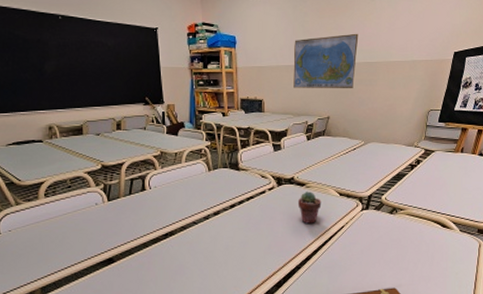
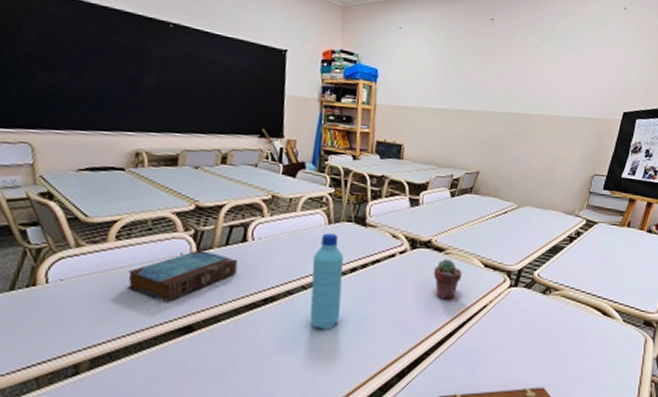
book: none [57,200,141,241] -> present [127,250,238,302]
water bottle: none [199,178,226,255] -> present [310,233,344,330]
world map: present [293,33,359,88] -> none [440,79,519,141]

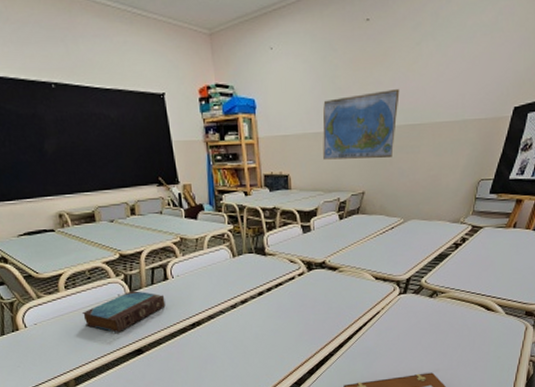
water bottle: present [310,233,344,330] -> none [225,265,256,343]
potted succulent: present [433,259,462,299] -> none [329,276,356,310]
world map: none [440,79,519,141] -> present [323,88,400,160]

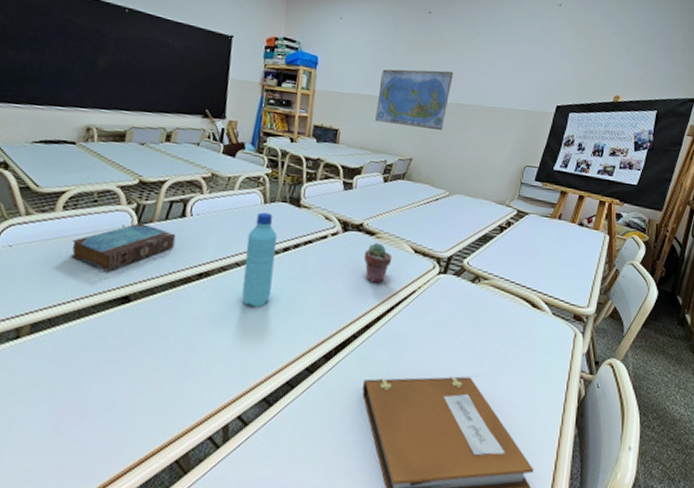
water bottle: none [225,265,256,343] -> present [242,212,277,308]
potted succulent: none [329,276,356,310] -> present [363,243,393,283]

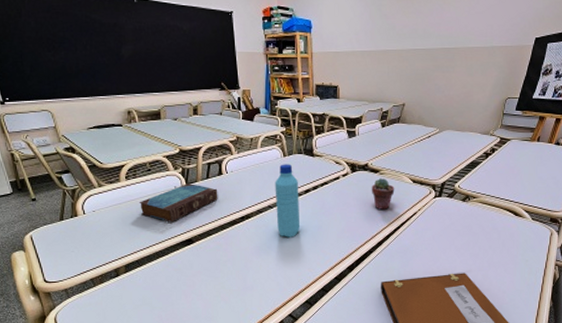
world map: present [375,69,454,130] -> none [369,17,437,75]

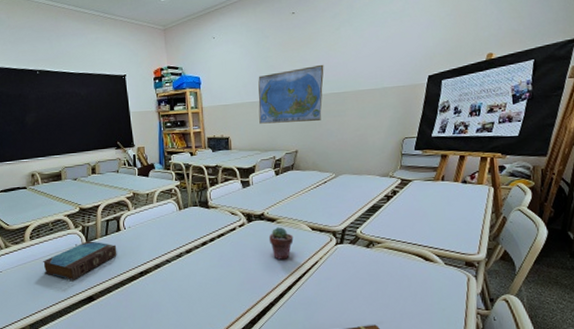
water bottle: present [275,164,301,238] -> none [171,217,199,292]
world map: none [369,17,437,75] -> present [258,64,324,124]

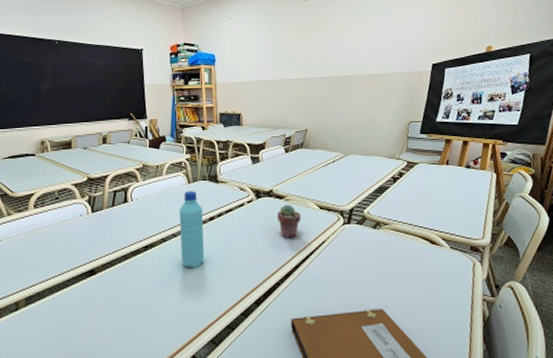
book: present [42,241,117,281] -> none [44,212,123,252]
water bottle: none [171,217,199,292] -> present [179,191,205,268]
world map: present [258,64,324,124] -> none [270,48,334,102]

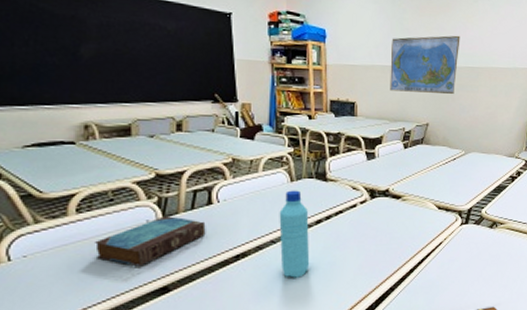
book: none [44,212,123,252] -> present [93,216,206,267]
world map: none [270,48,334,102] -> present [390,35,460,94]
potted succulent: present [276,205,301,238] -> none [392,205,419,240]

